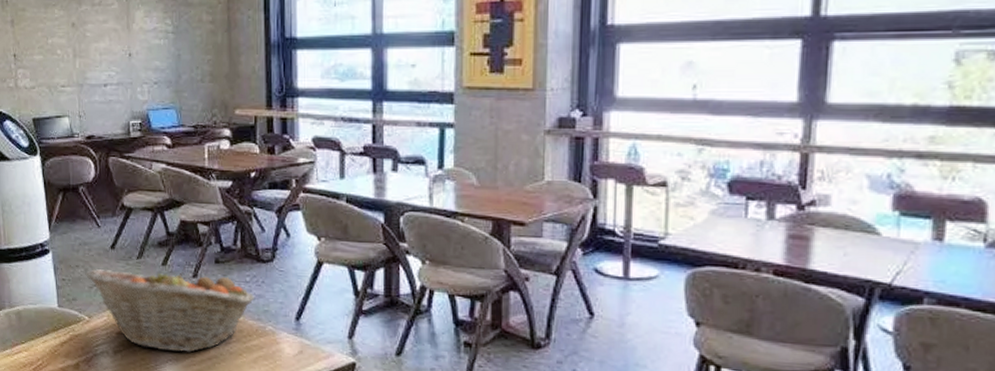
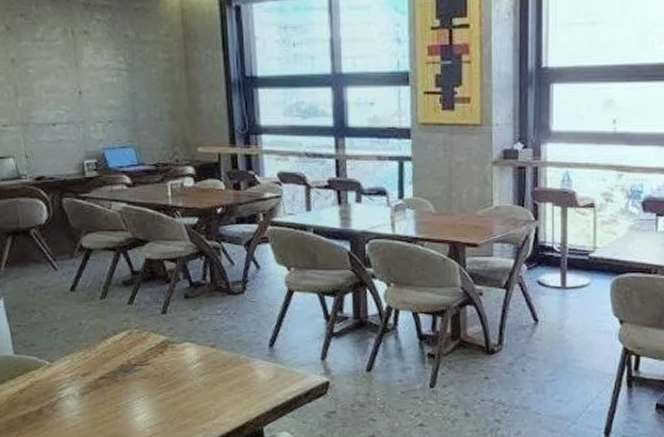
fruit basket: present [85,266,255,353] -> none [43,303,228,388]

